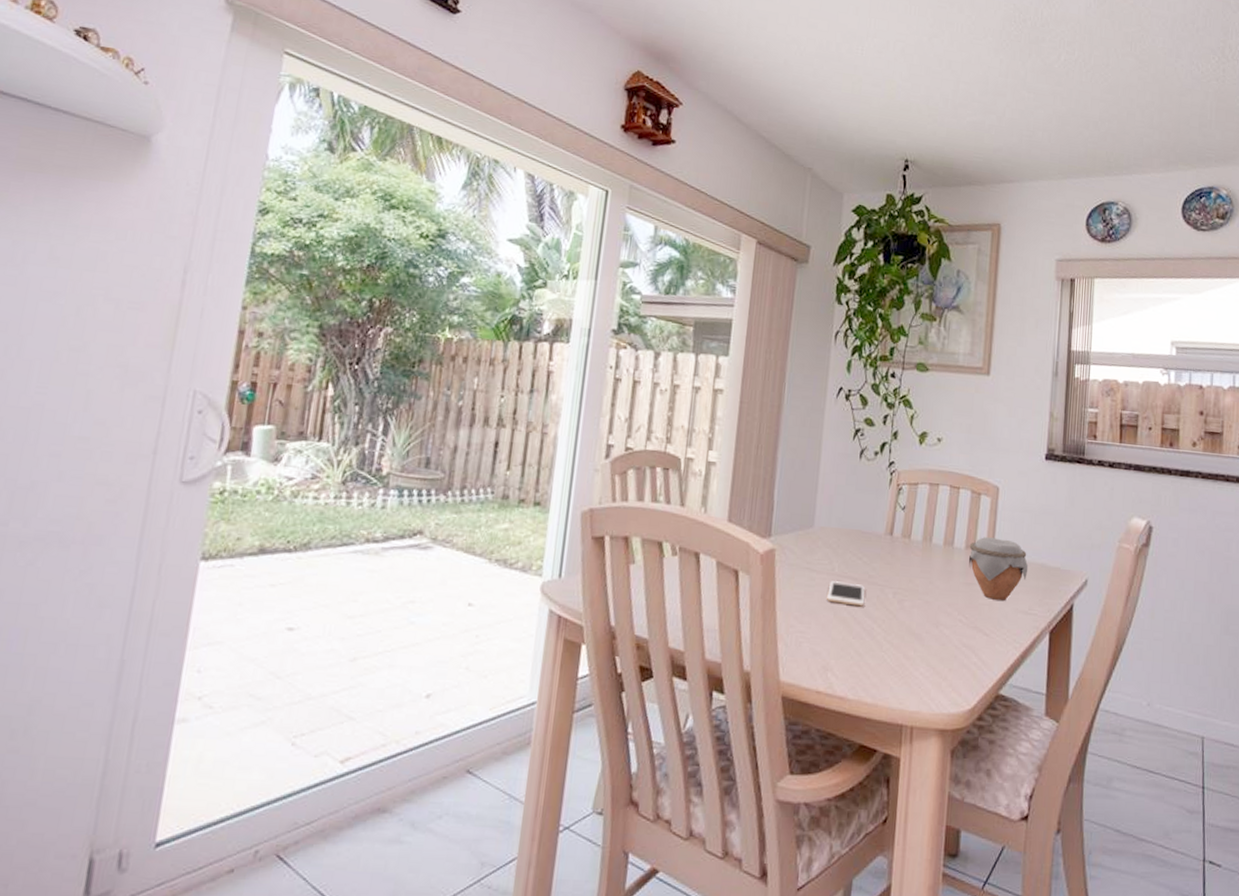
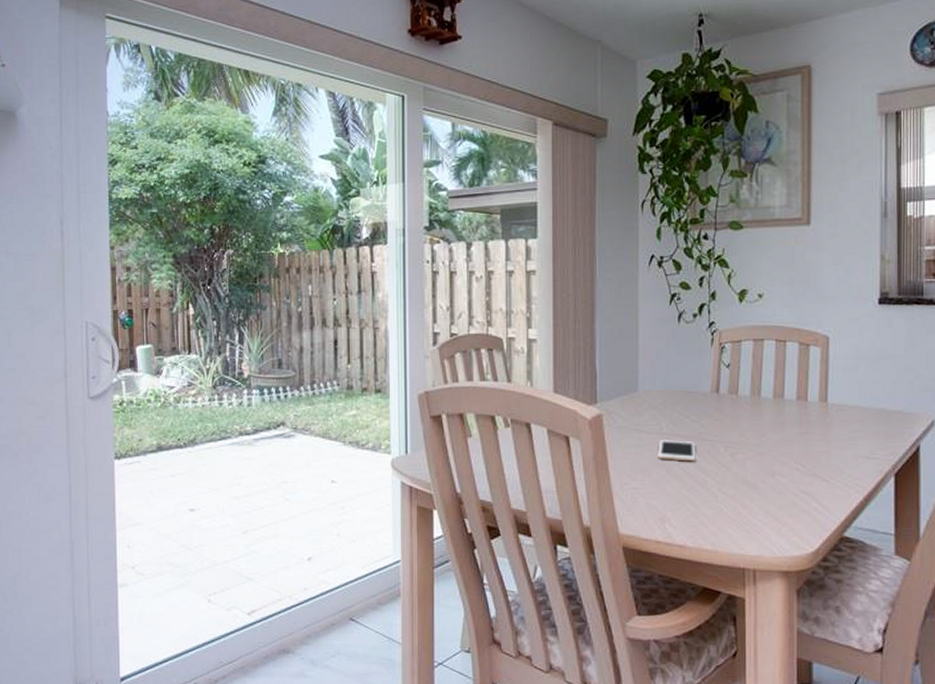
jar: present [969,537,1029,601] -> none [801,387,867,447]

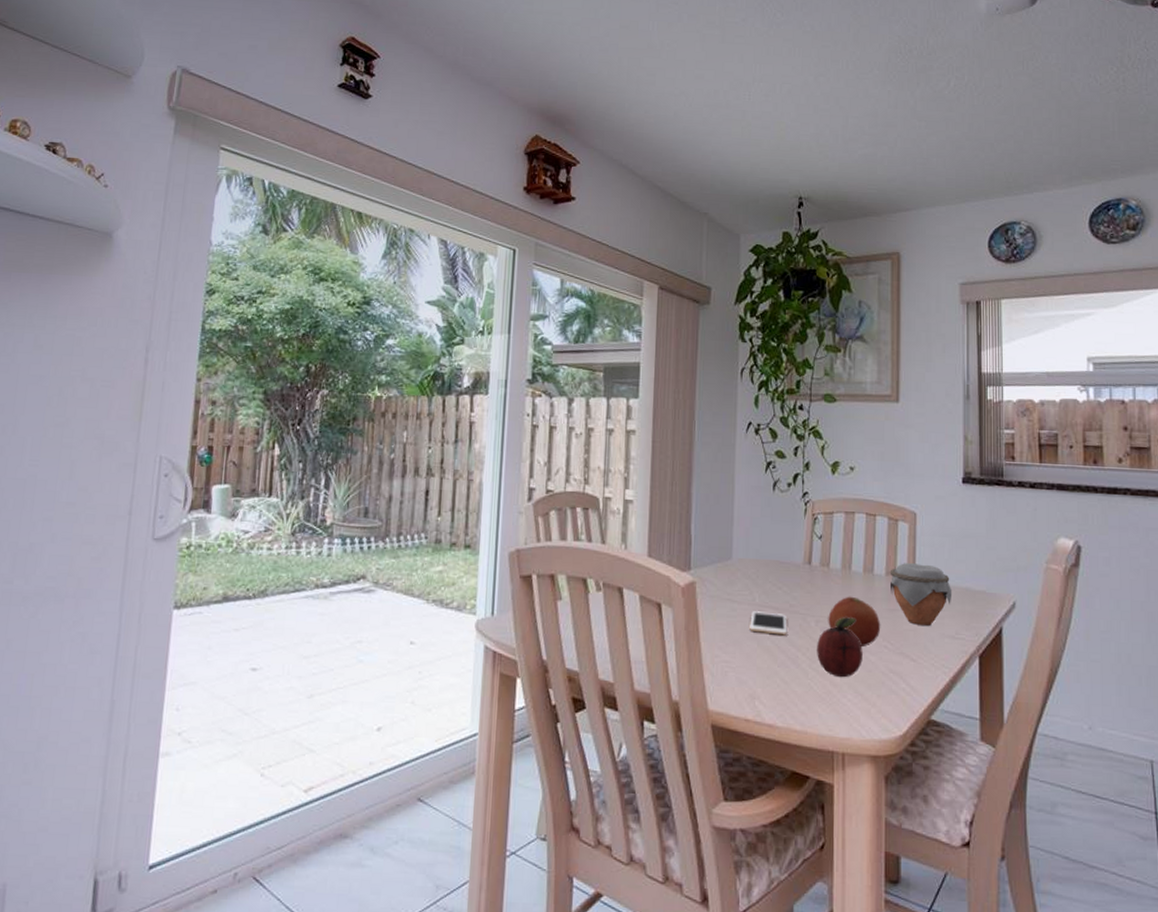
fruit: none [725,442,773,500] -> present [816,617,863,678]
fruit: none [737,421,792,471] -> present [828,596,881,648]
jar: none [801,387,867,447] -> present [889,563,953,626]

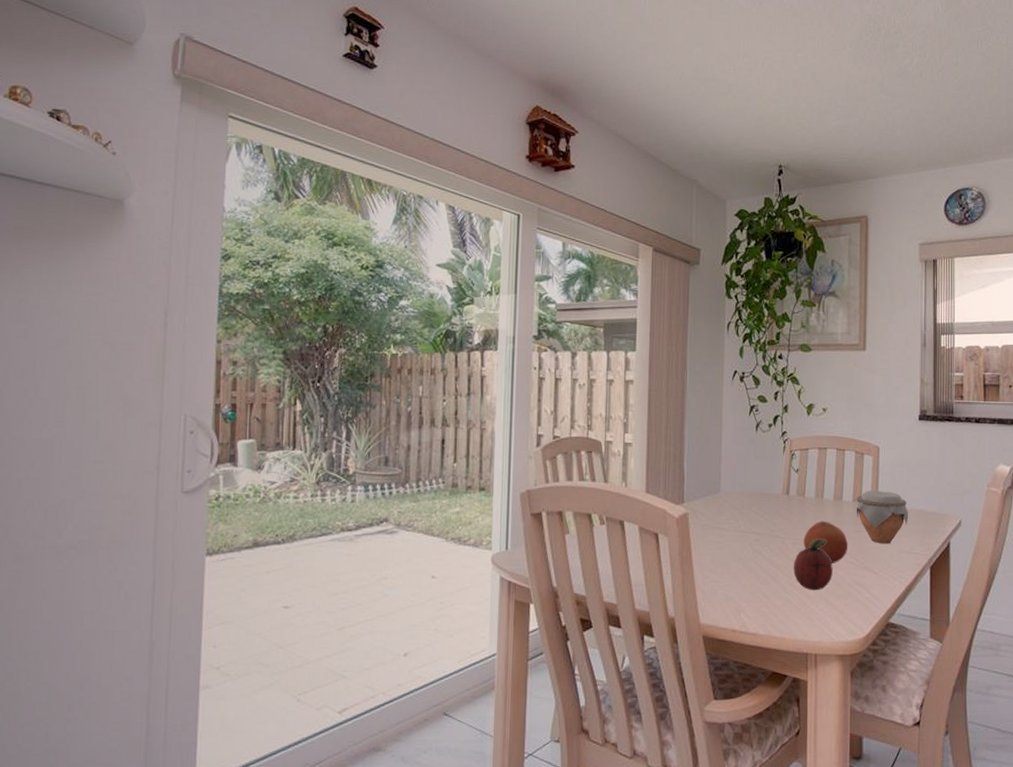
cell phone: present [750,611,787,636] -> none [736,537,768,557]

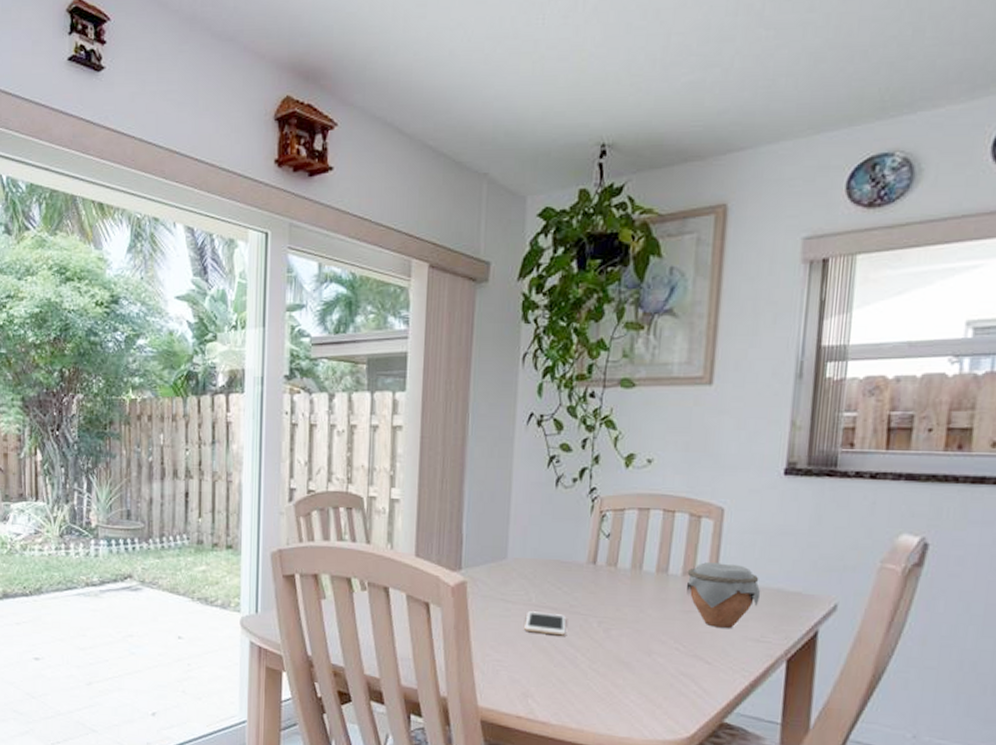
cell phone: none [736,537,768,557] -> present [524,611,566,636]
fruit: present [793,539,833,591] -> none [597,618,650,679]
fruit: present [803,521,849,564] -> none [612,597,674,649]

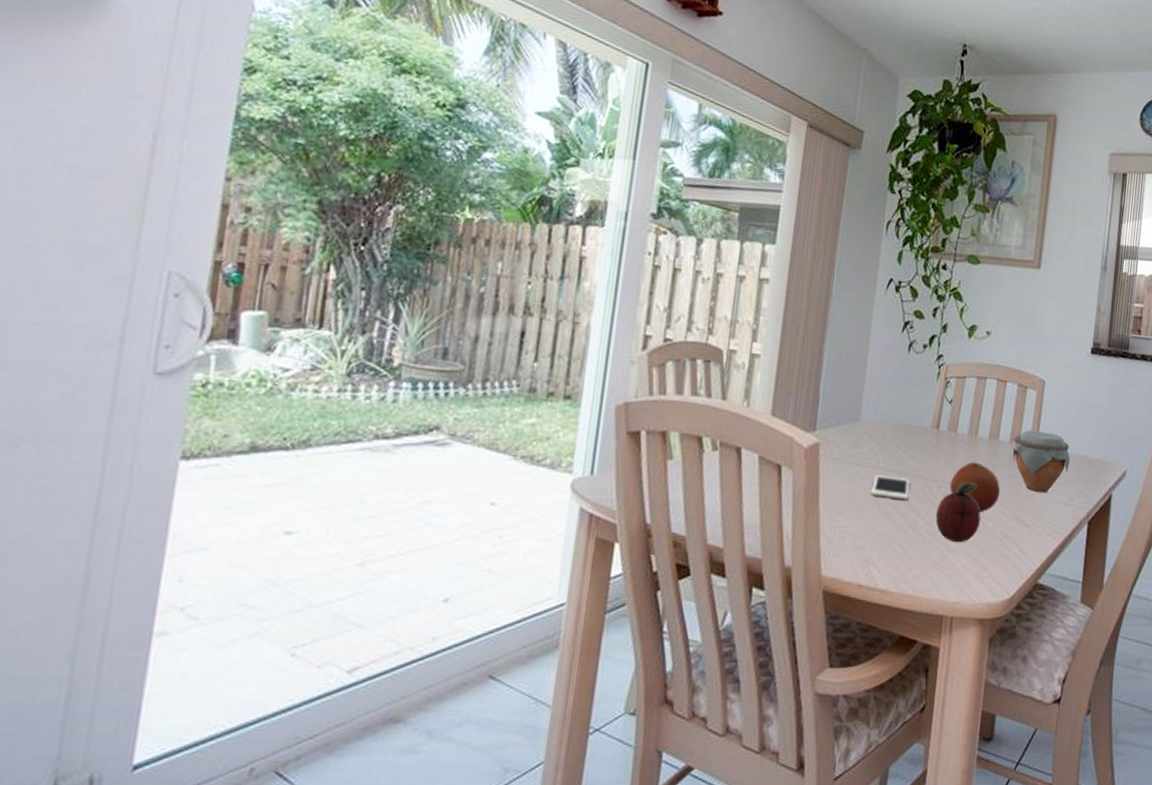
fruit: none [597,618,650,679] -> present [935,482,981,543]
fruit: none [612,597,674,649] -> present [950,461,1001,513]

